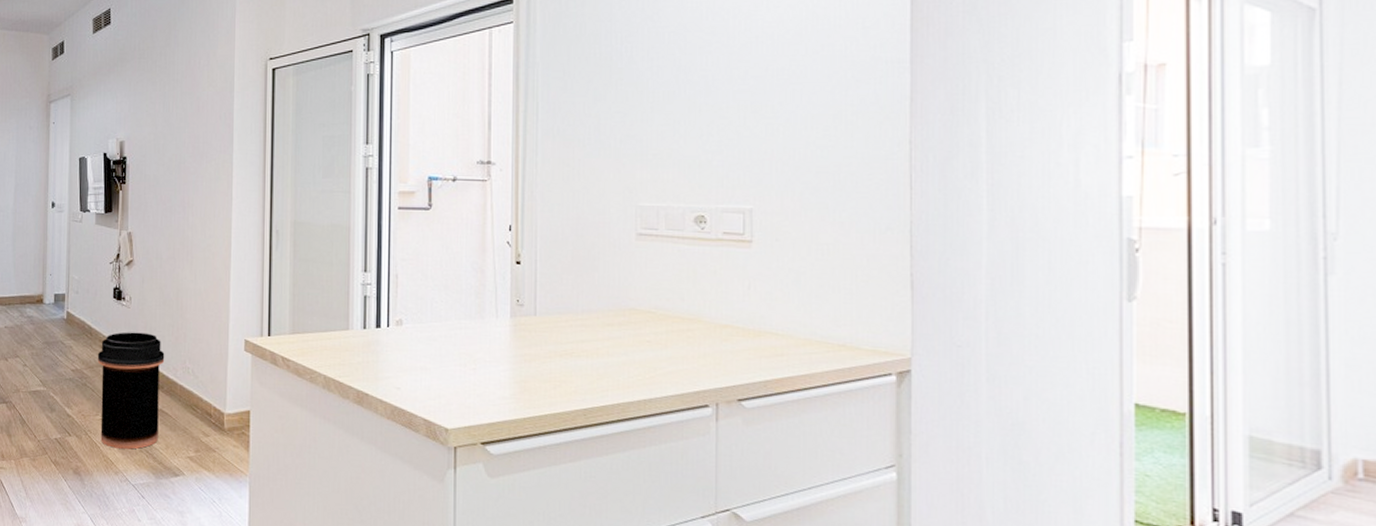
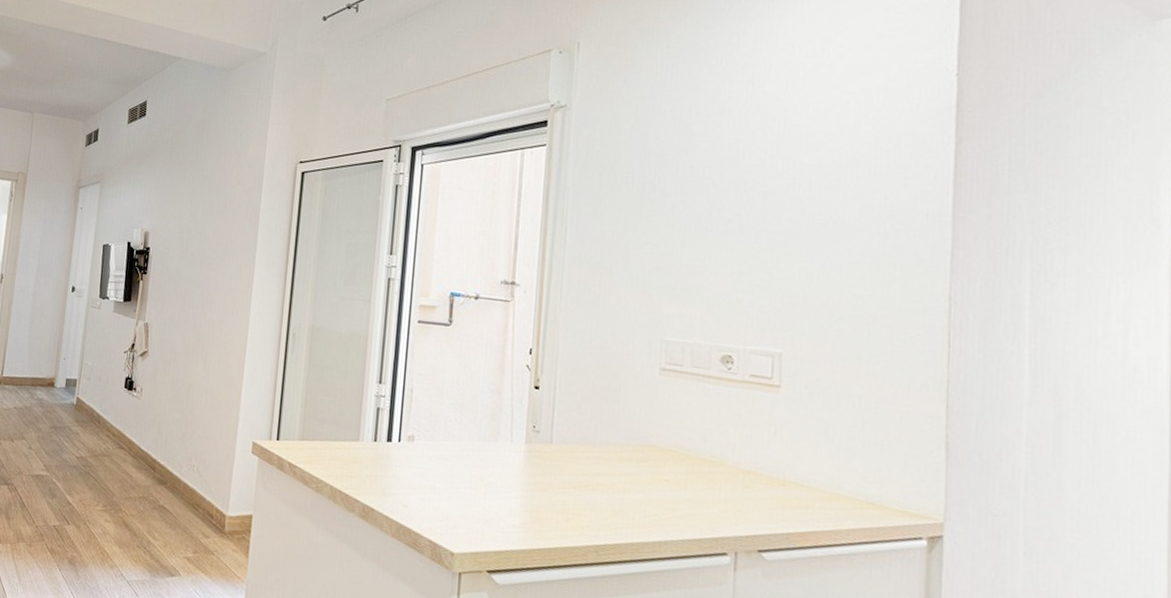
trash can: present [97,332,165,450] -> none [99,423,171,544]

